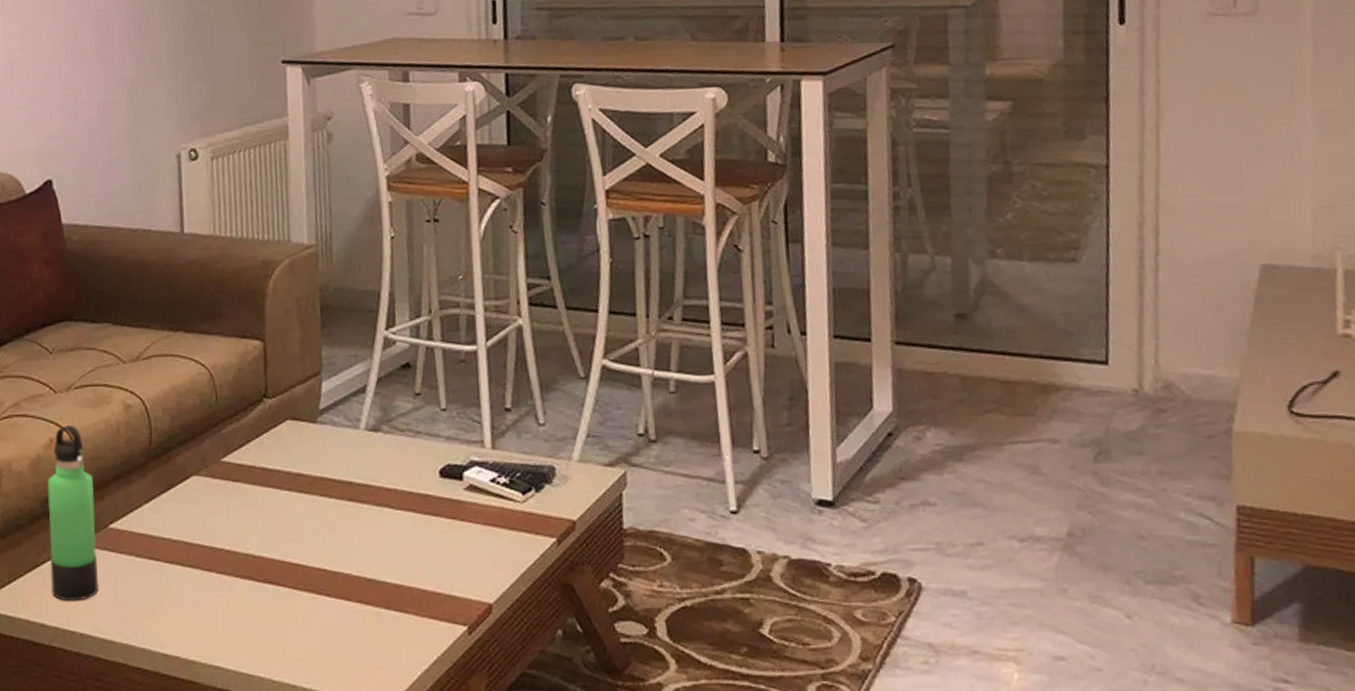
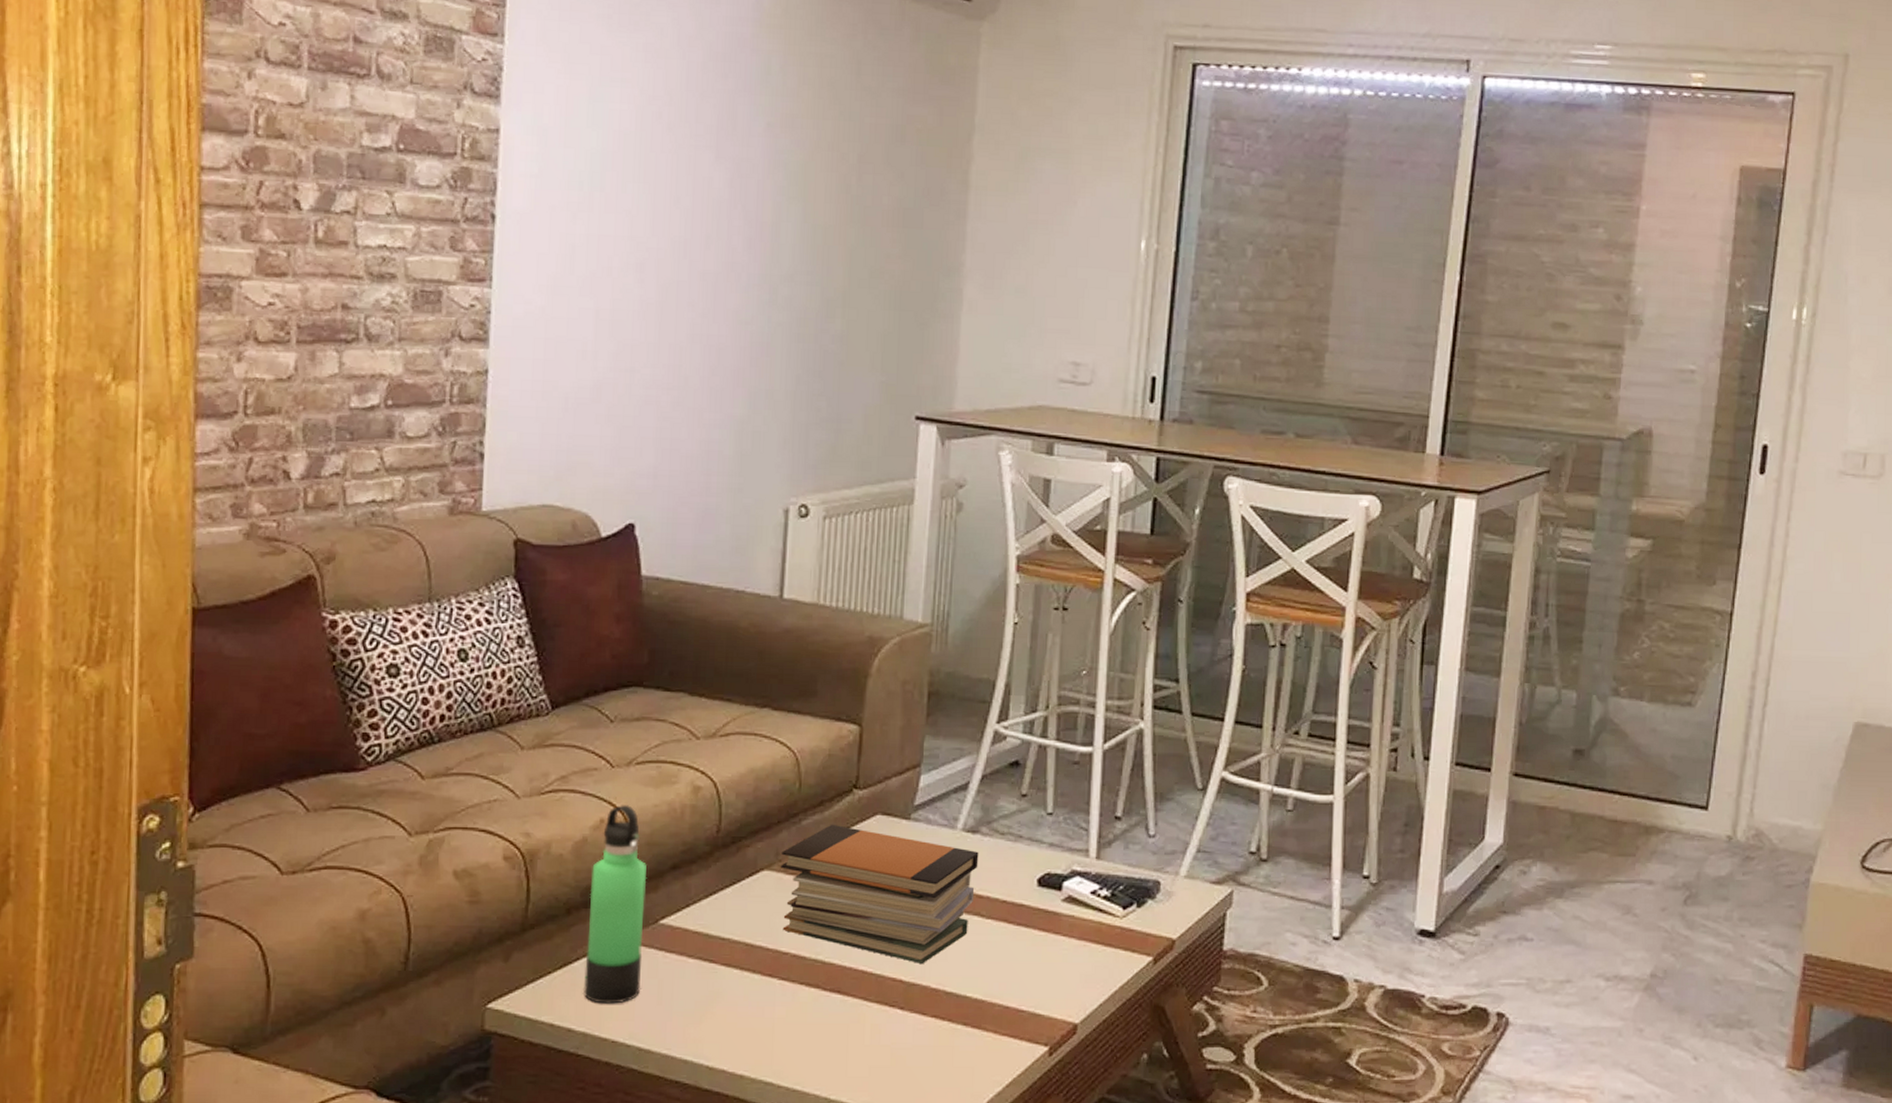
book stack: none [207,431,383,554] -> present [781,824,979,963]

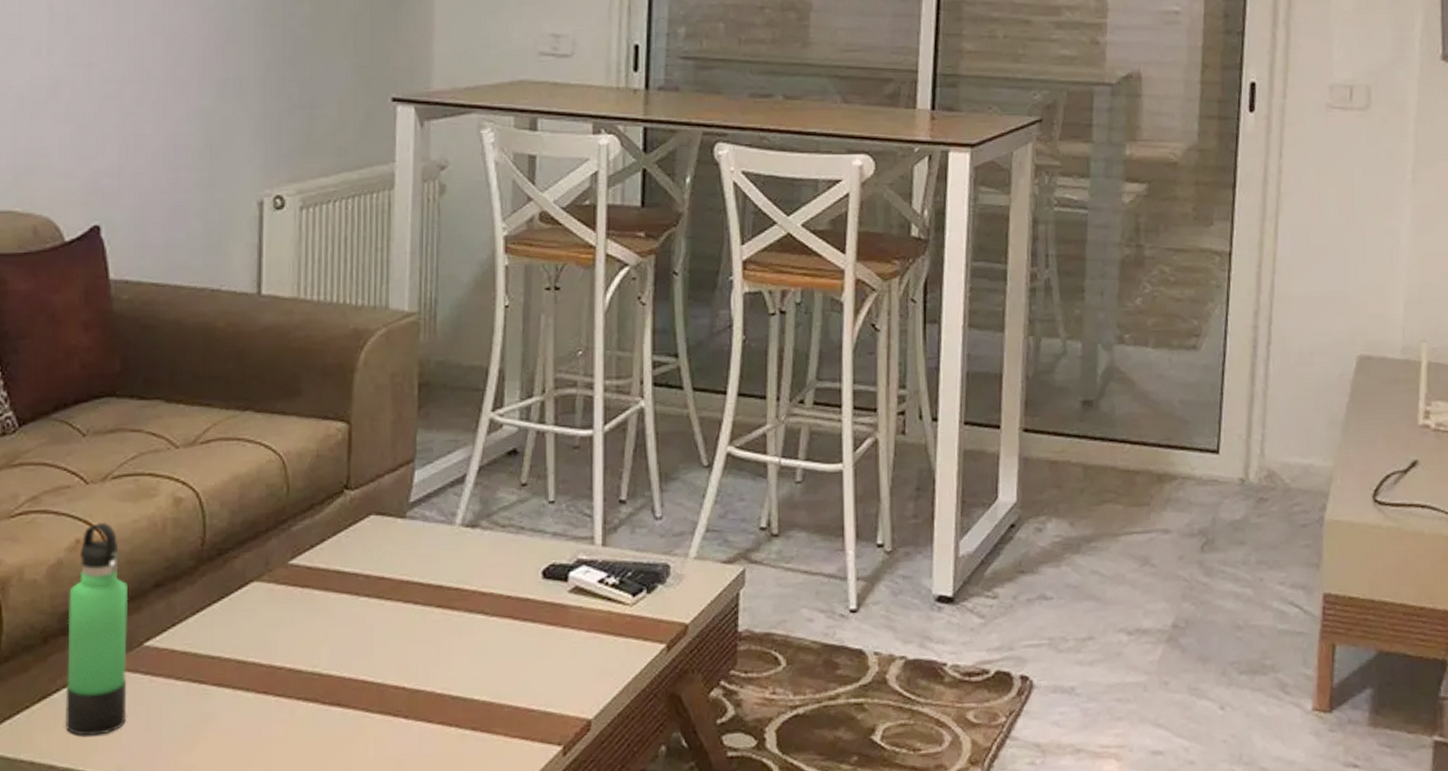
book stack: present [781,824,979,963] -> none [271,528,480,669]

